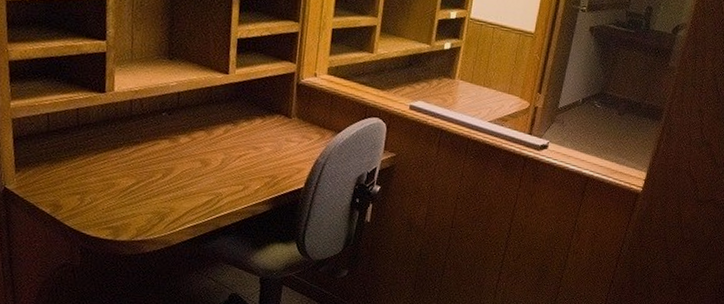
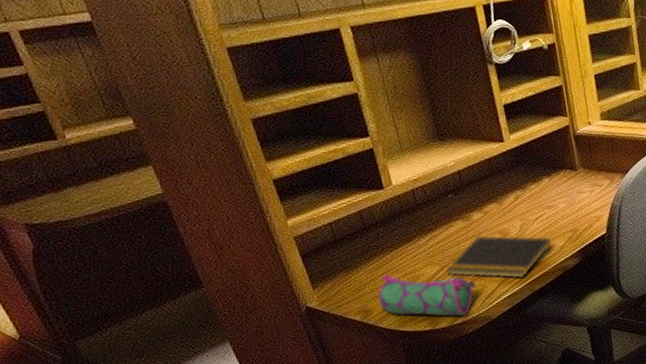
pencil case: none [70,175,166,234] -> present [378,274,477,317]
notepad: none [140,159,249,211] -> present [445,235,553,279]

